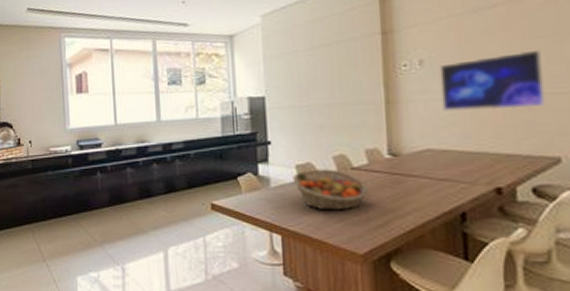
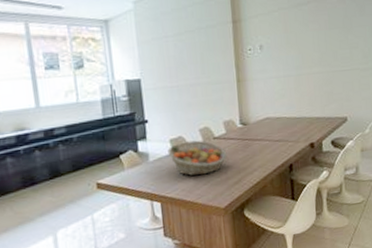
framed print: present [439,49,545,111] -> none [273,37,338,87]

